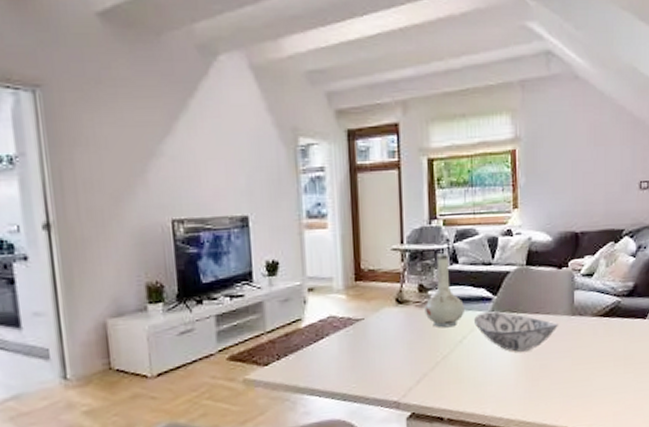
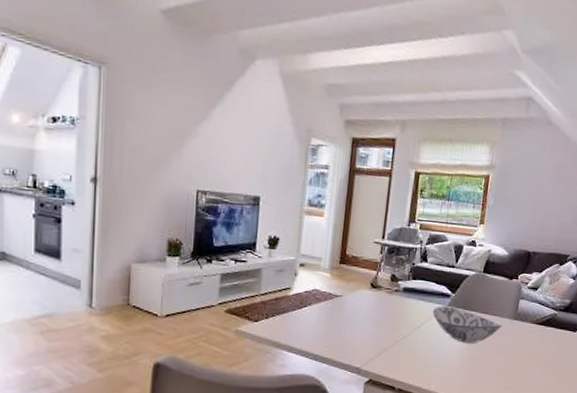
vase: present [424,253,466,328] -> none [393,252,428,314]

